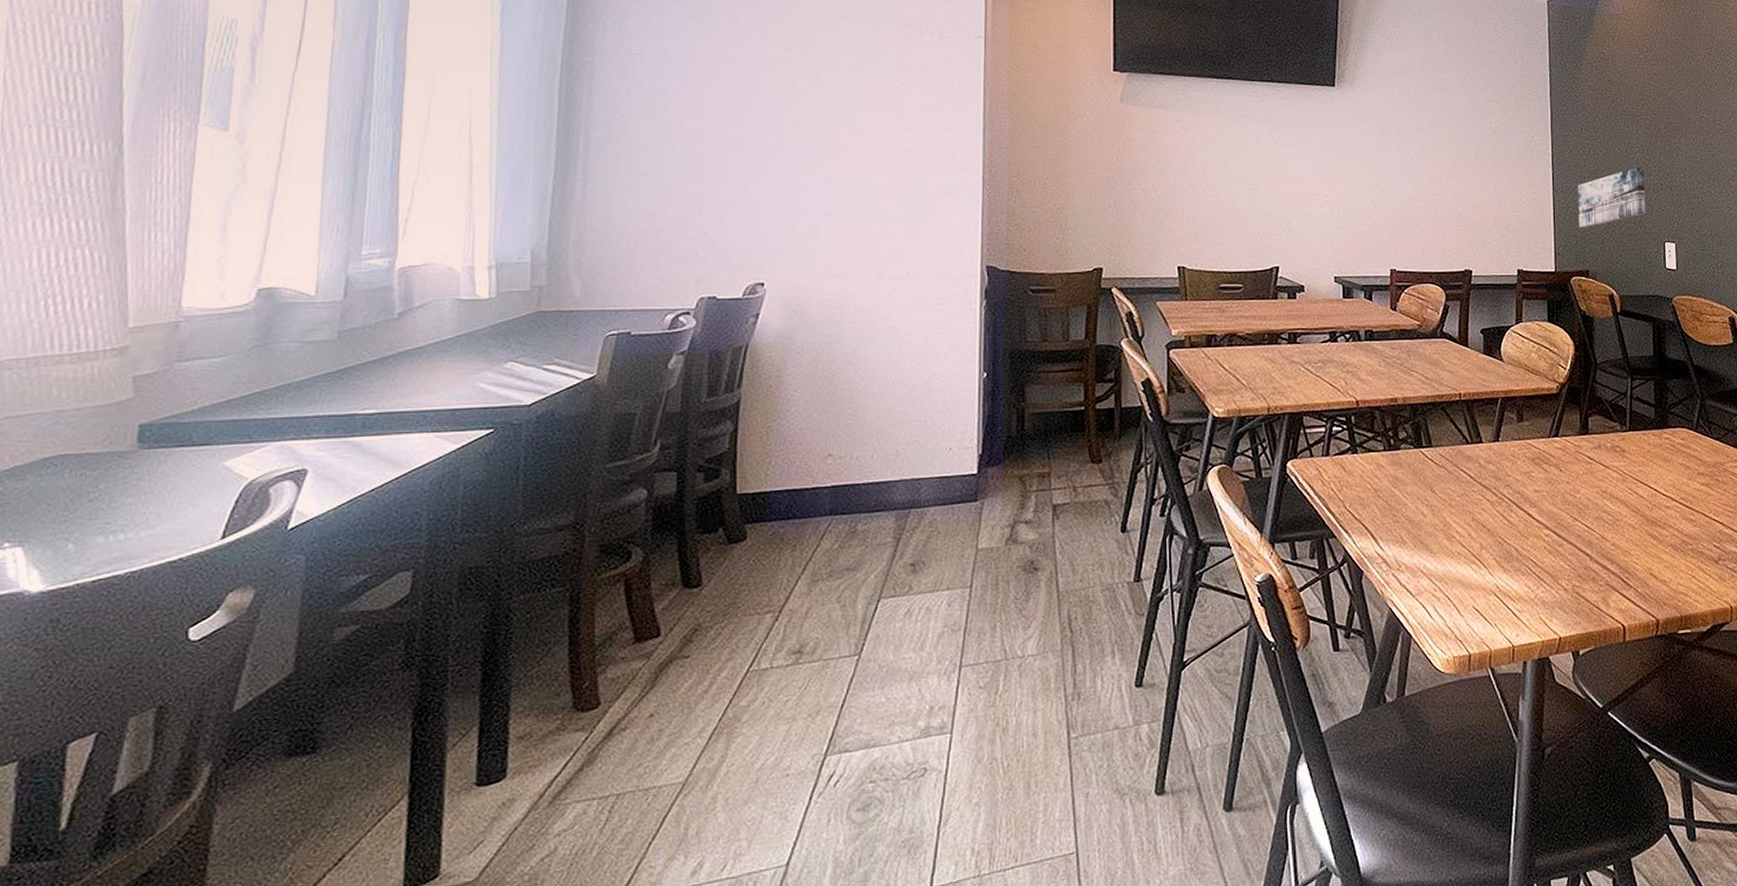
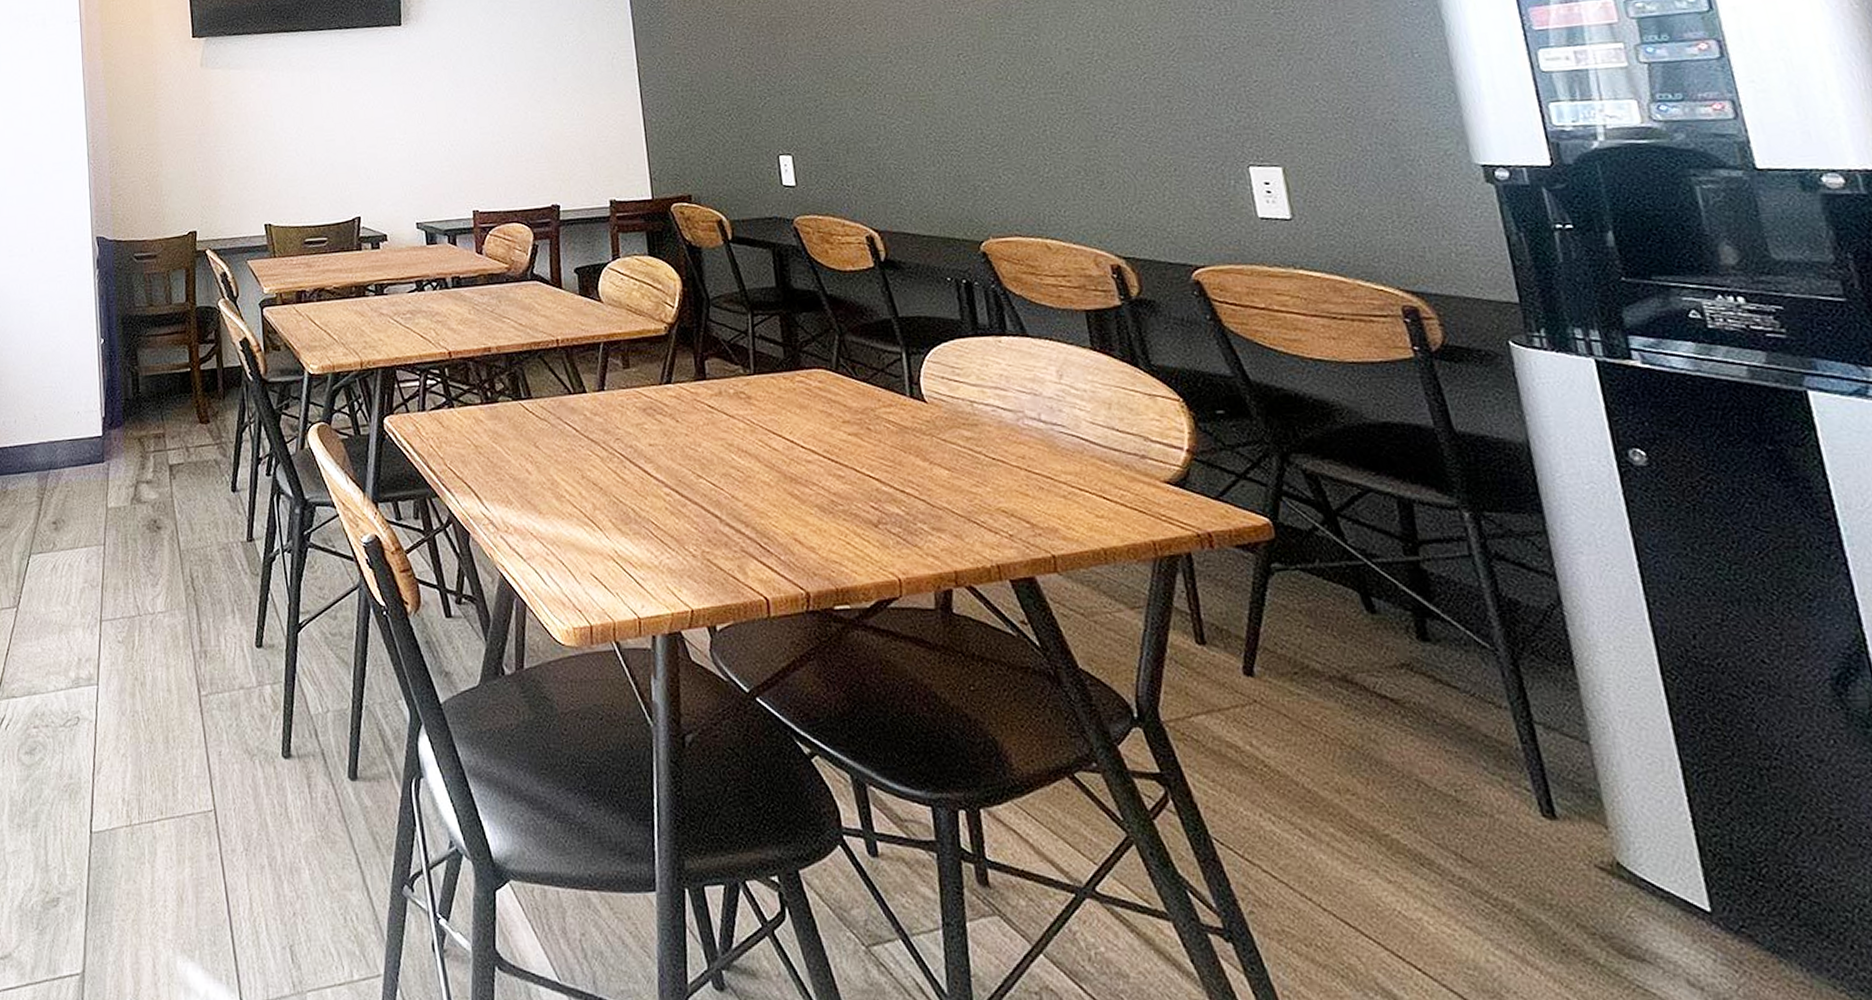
wall art: present [1578,167,1645,228] -> none [670,73,753,149]

